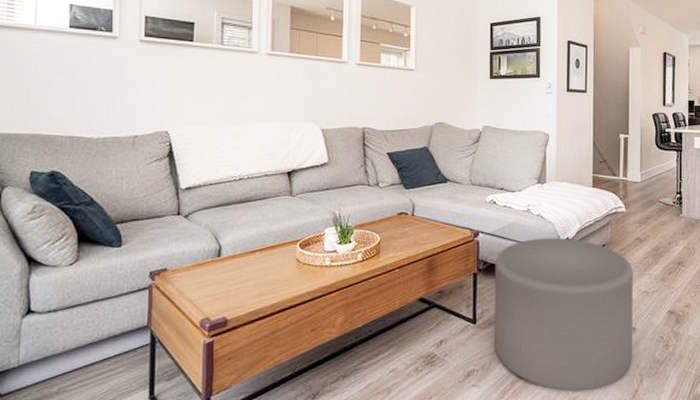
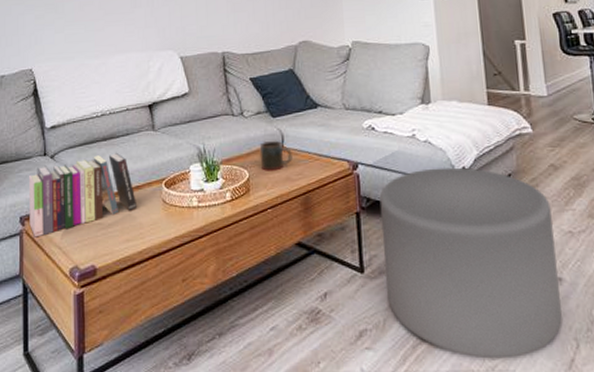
books: none [160,214,272,291] -> present [29,152,138,237]
mug: none [391,209,421,236] -> present [259,140,292,171]

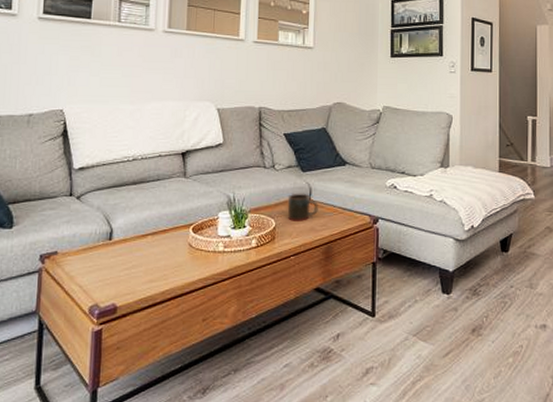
books: present [29,152,138,237] -> none [50,196,164,275]
pouf: present [379,167,563,359] -> none [393,225,543,394]

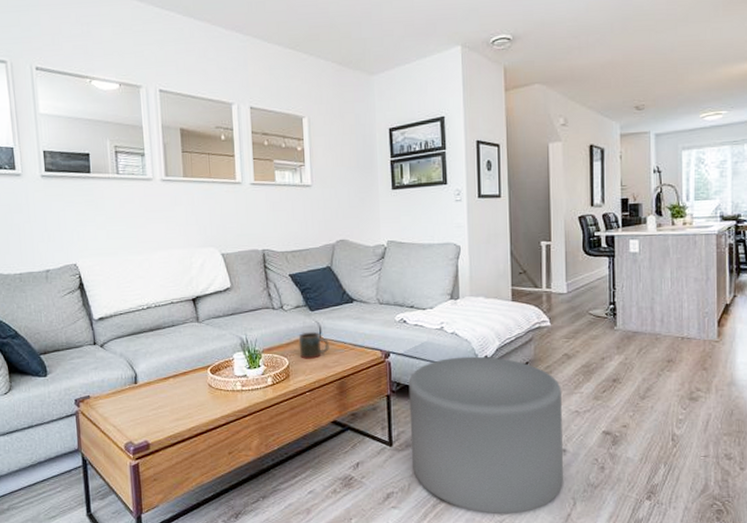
pouf: none [393,225,543,394] -> present [408,356,563,515]

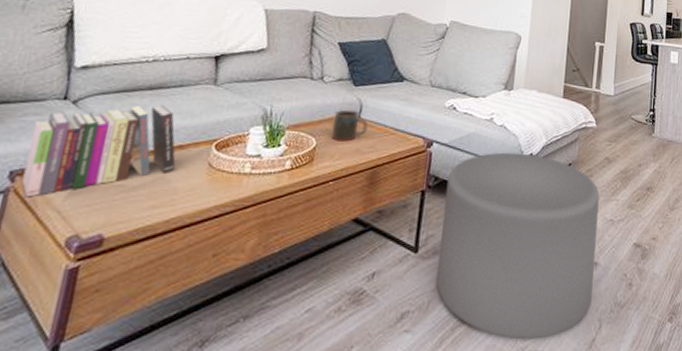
books: none [81,342,186,417] -> present [21,104,176,198]

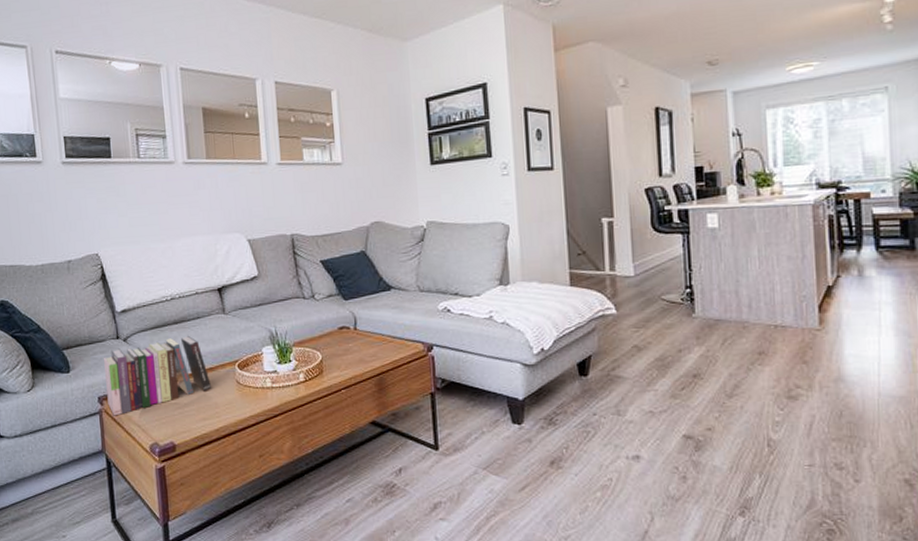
mug: present [331,109,368,142] -> none [332,322,366,353]
pouf: present [436,152,600,340] -> none [454,349,638,530]

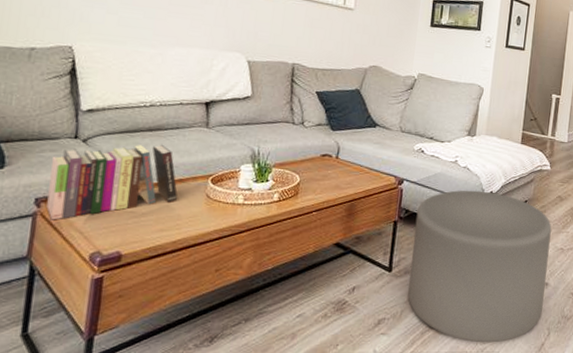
pouf: none [454,349,638,530] -> present [408,190,552,343]

